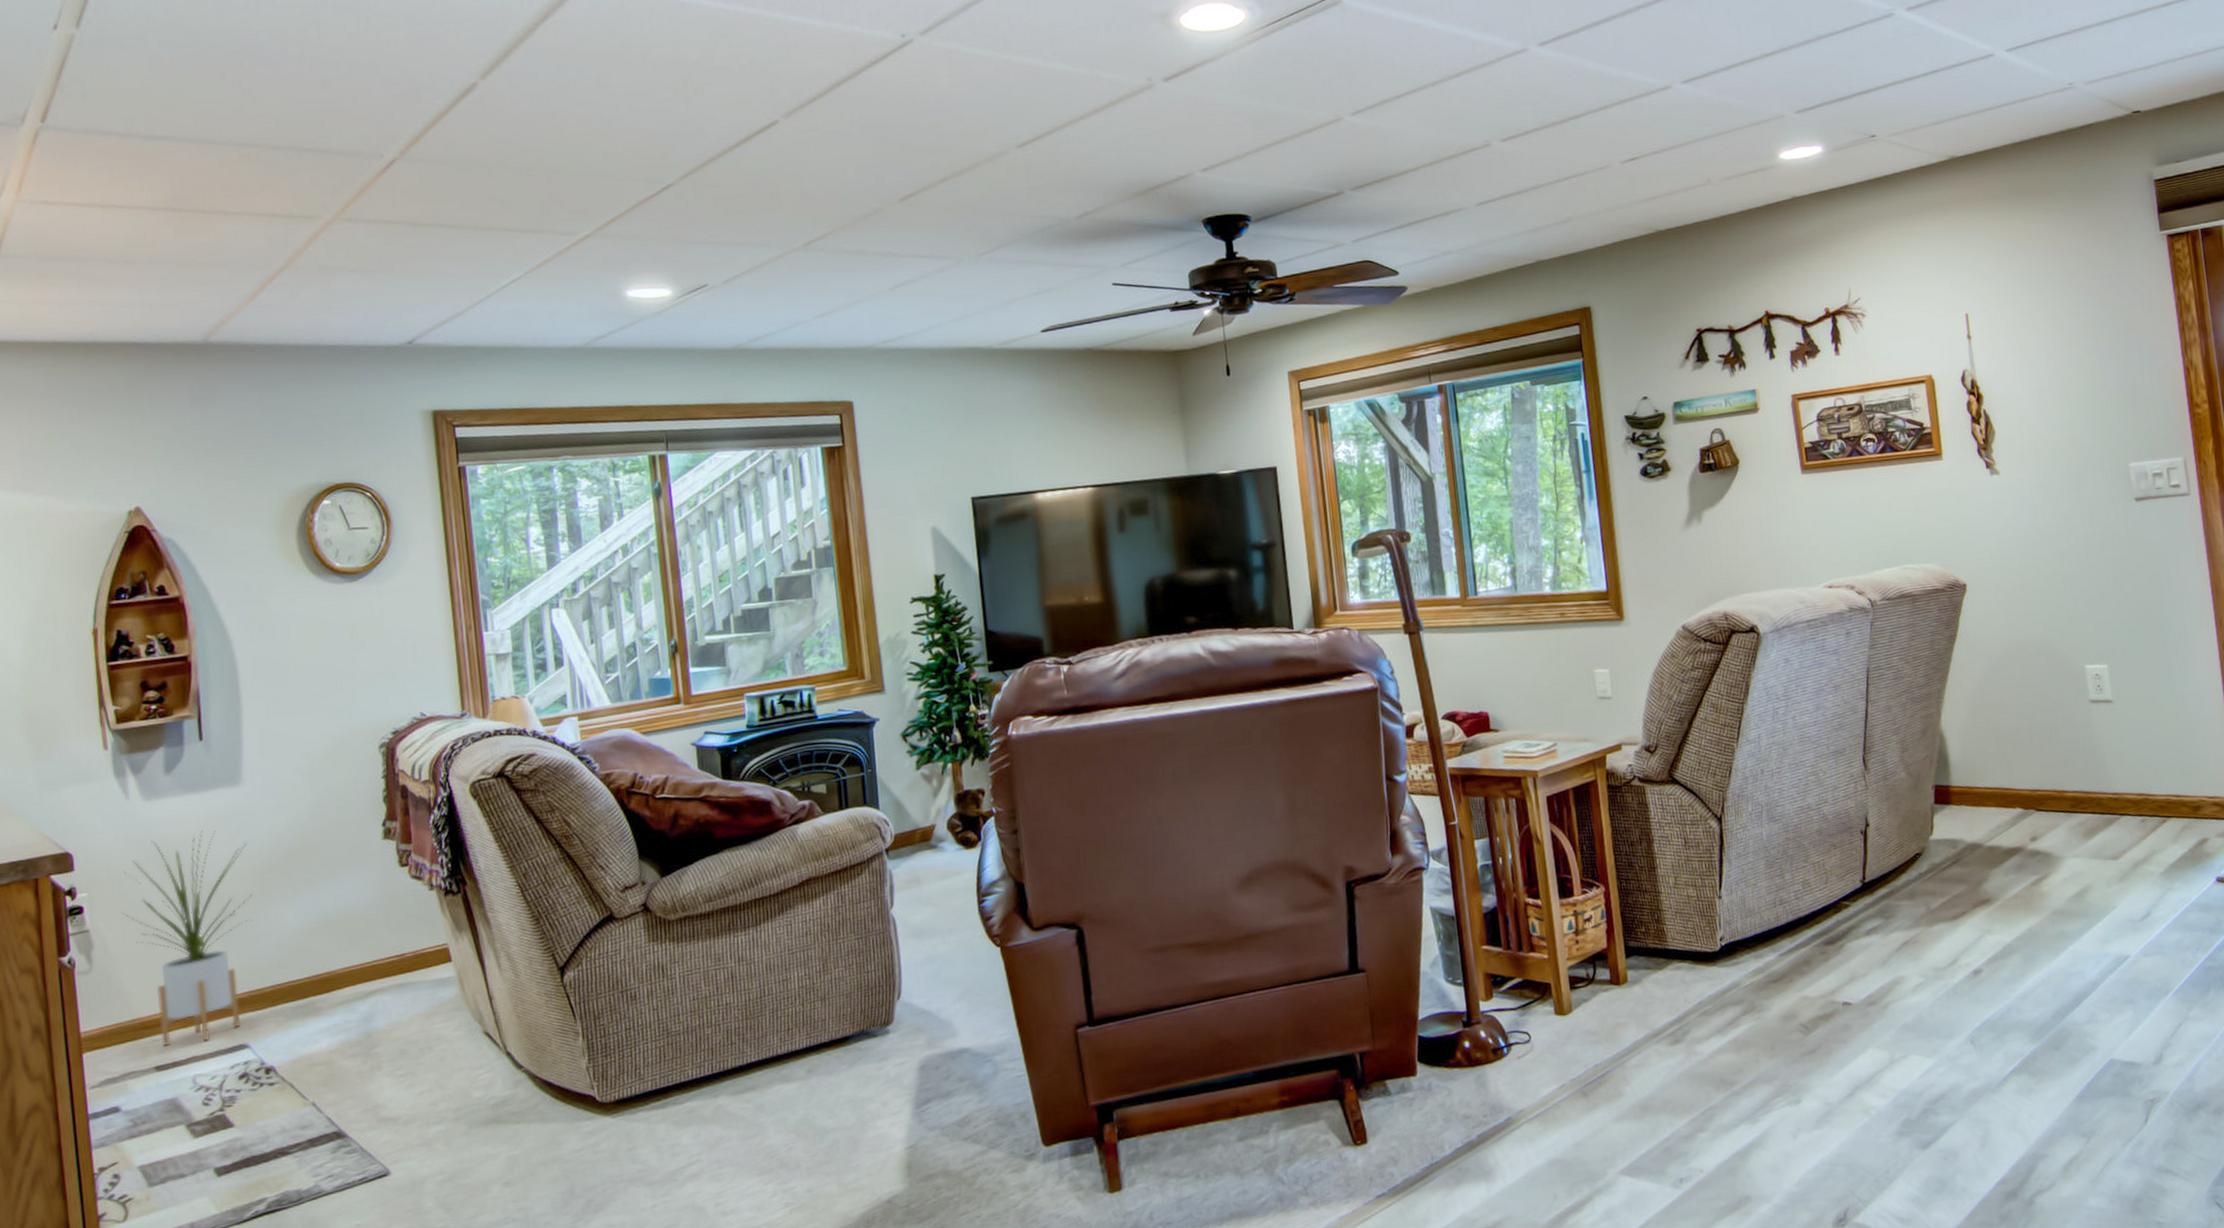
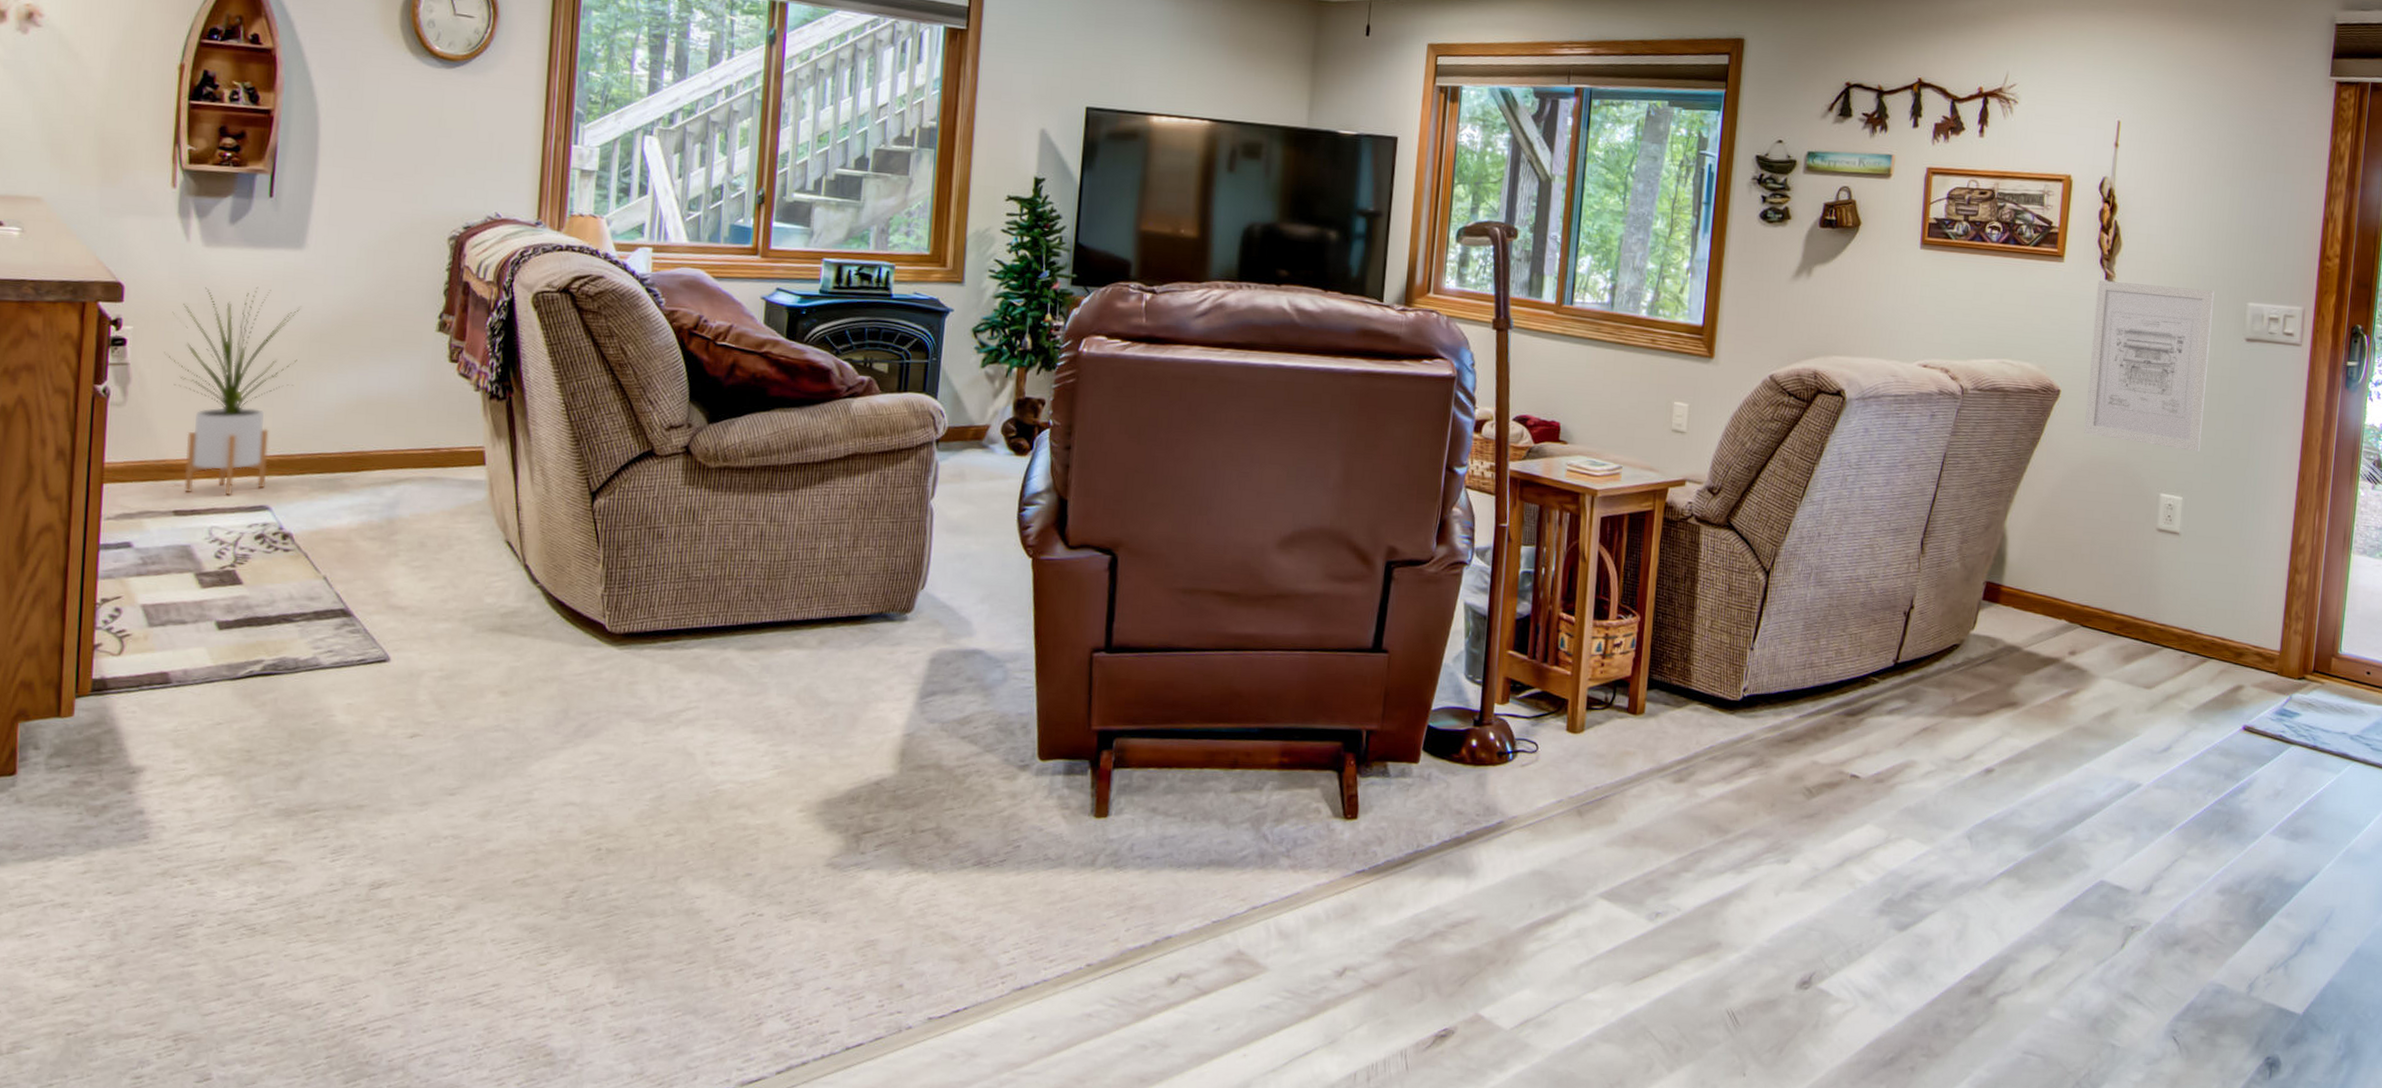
wall art: none [1979,458,2115,622] -> present [2084,280,2215,452]

